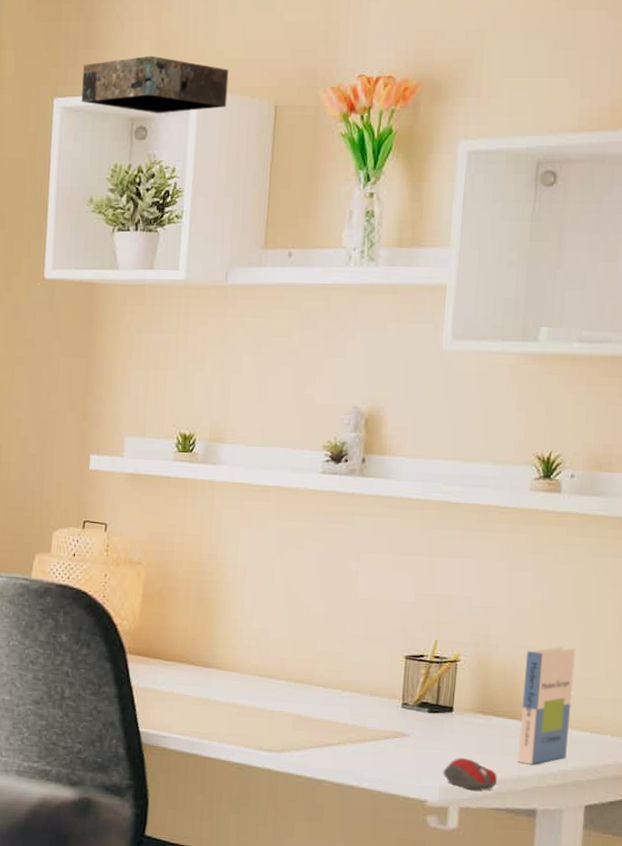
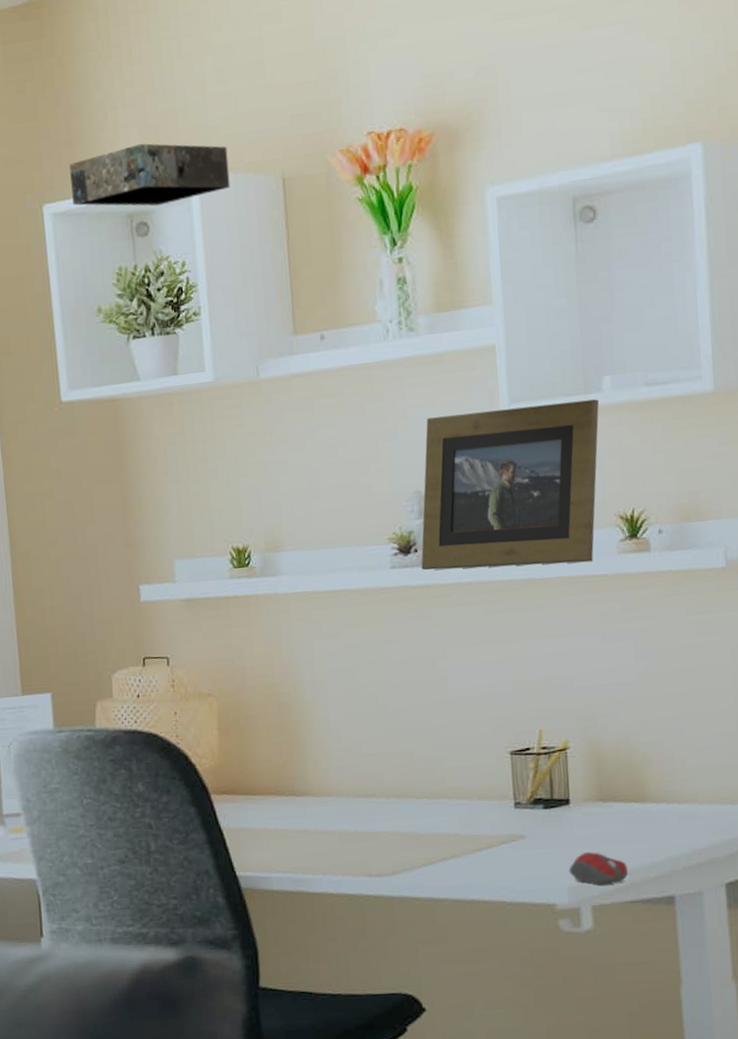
picture frame: none [349,342,535,494] -> present [421,399,600,571]
book: present [518,647,576,766] -> none [639,716,698,850]

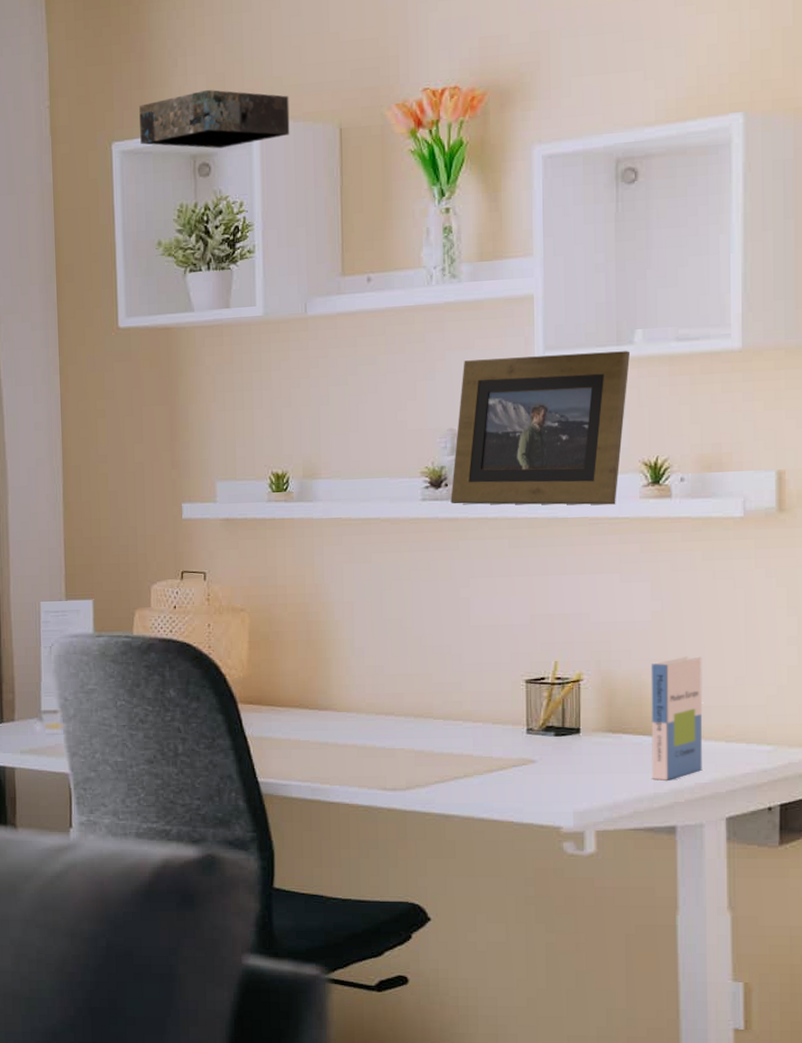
computer mouse: present [568,852,628,884] -> none [575,780,632,811]
book: none [639,716,698,850] -> present [651,656,703,782]

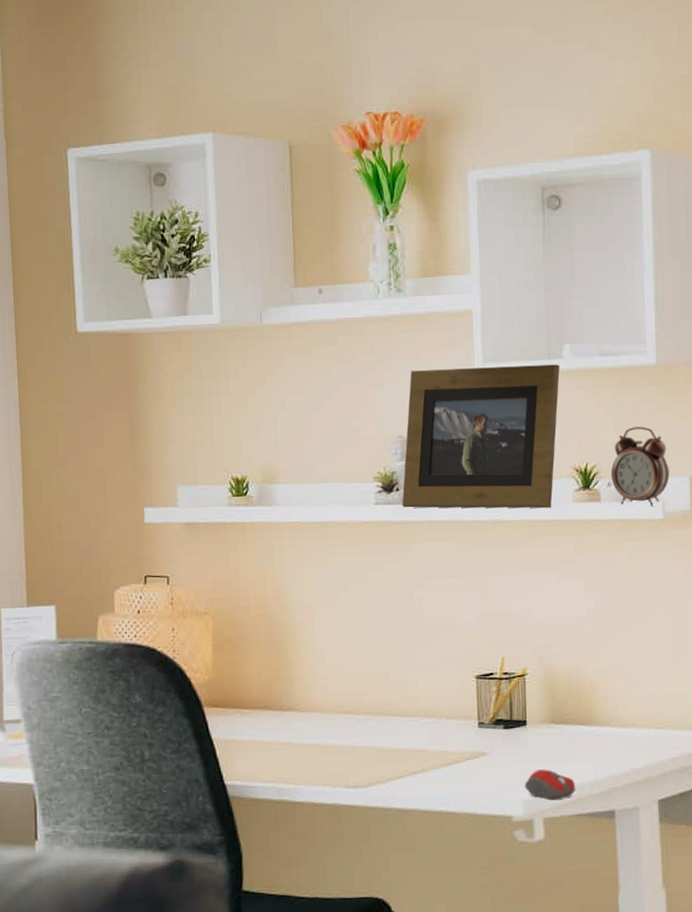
decorative box: present [139,89,290,149] -> none [94,101,242,160]
computer mouse: none [575,780,632,811] -> present [524,769,575,799]
book: present [651,656,703,782] -> none [587,649,636,769]
alarm clock: none [684,417,752,502] -> present [610,426,670,506]

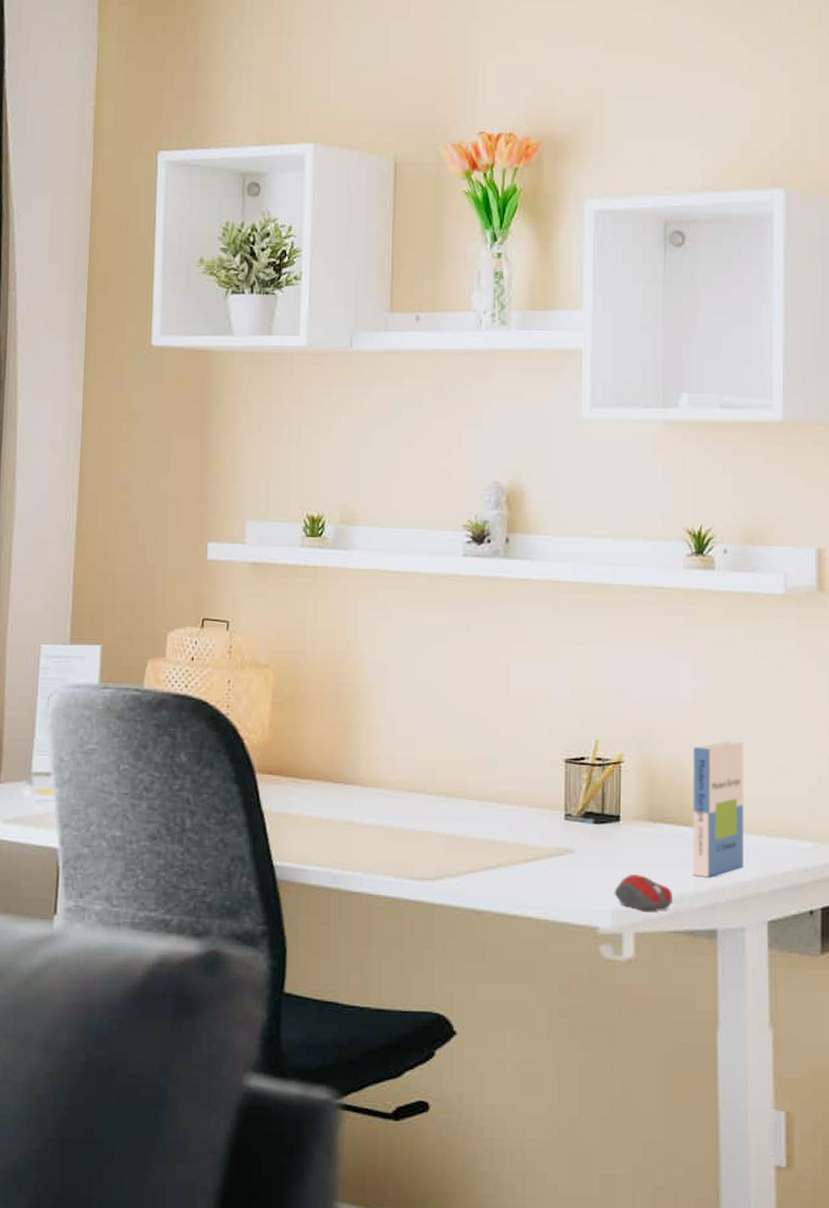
picture frame: present [402,364,560,509] -> none [493,411,676,573]
book: none [587,649,636,769] -> present [693,741,744,879]
alarm clock: present [610,426,670,506] -> none [727,489,793,578]

